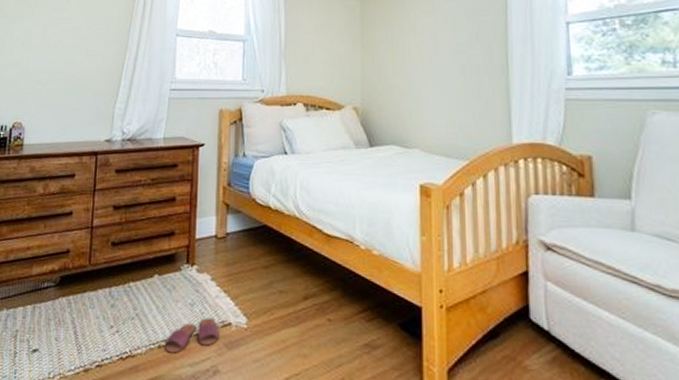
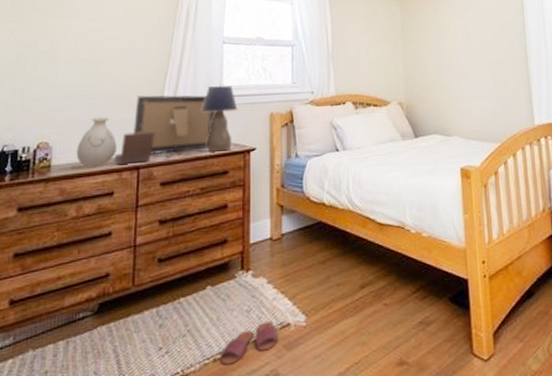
vase: none [44,102,78,149] -> present [76,117,117,168]
jewelry box: none [76,118,112,150] -> present [114,131,155,166]
picture frame: none [93,84,169,142] -> present [134,95,217,154]
table lamp: none [154,77,189,146] -> present [201,84,238,153]

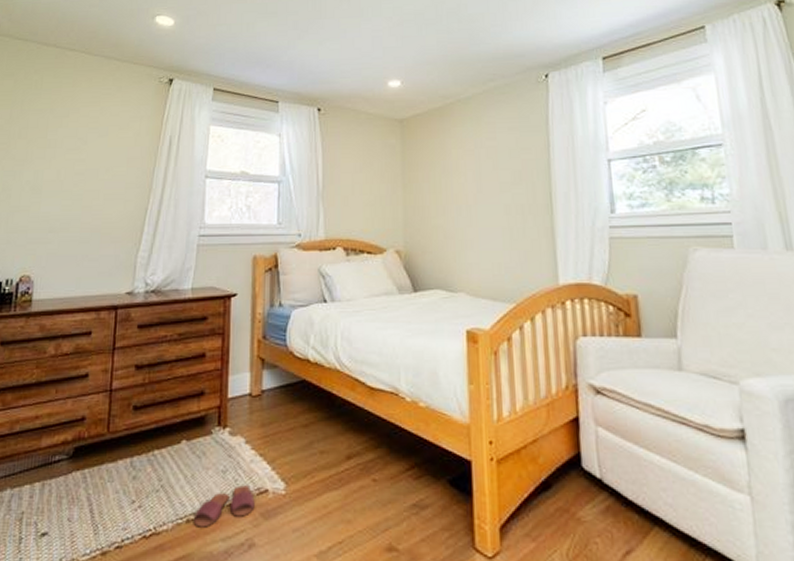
vase: present [76,117,117,168] -> none [56,252,96,304]
jewelry box: present [114,131,155,166] -> none [93,268,134,304]
picture frame: present [134,95,217,154] -> none [112,231,197,294]
table lamp: present [201,84,238,153] -> none [181,222,219,297]

